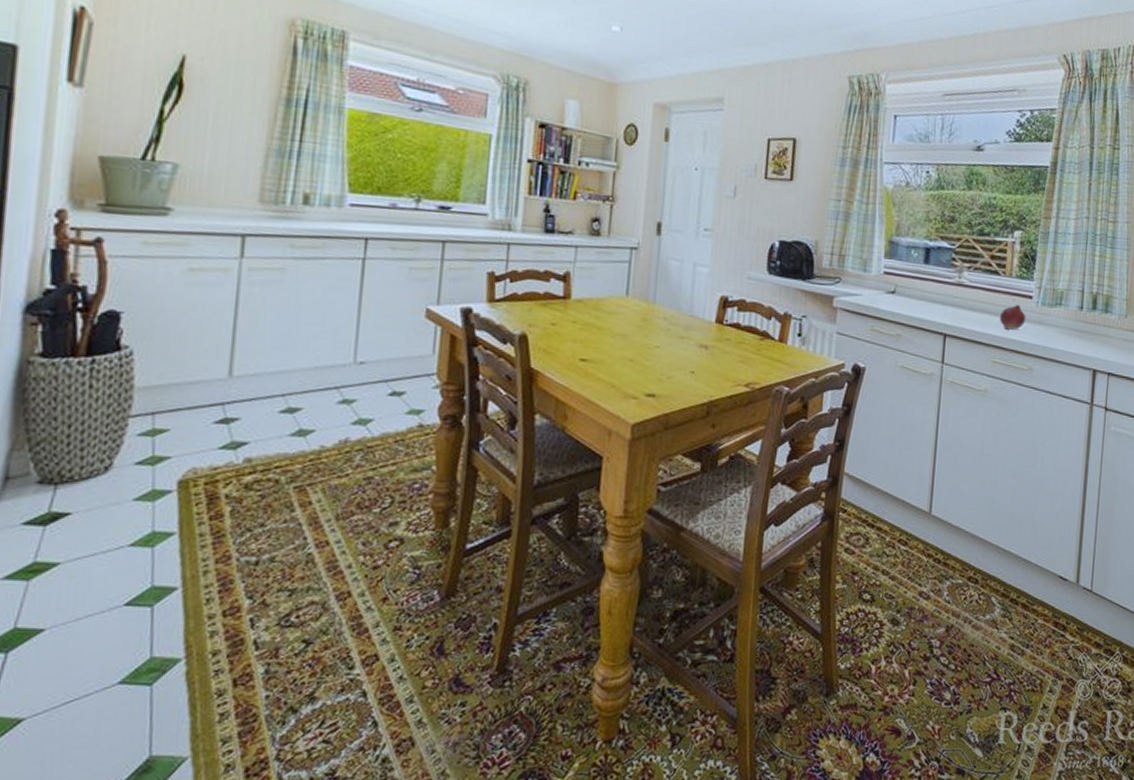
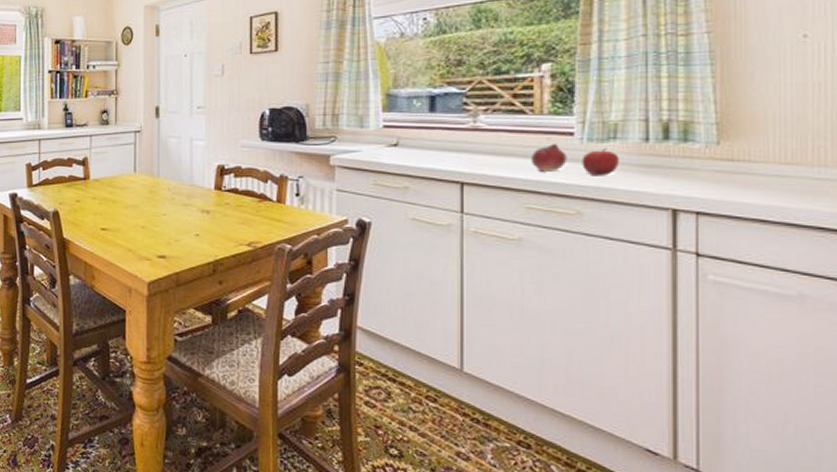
fruit: none [1036,313,1063,337] -> present [582,148,620,176]

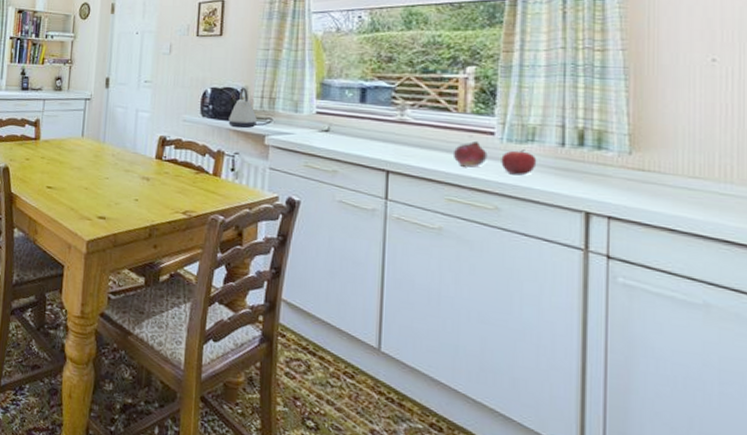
kettle: none [290,105,320,150] -> present [228,87,257,129]

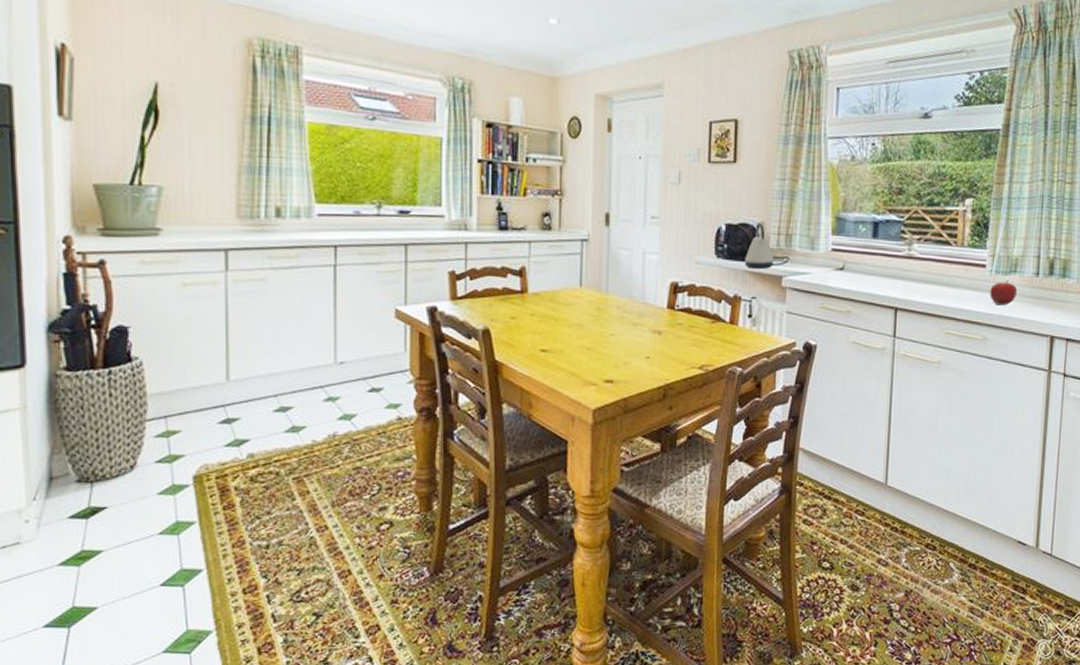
fruit: present [452,140,488,168] -> none [951,273,980,300]

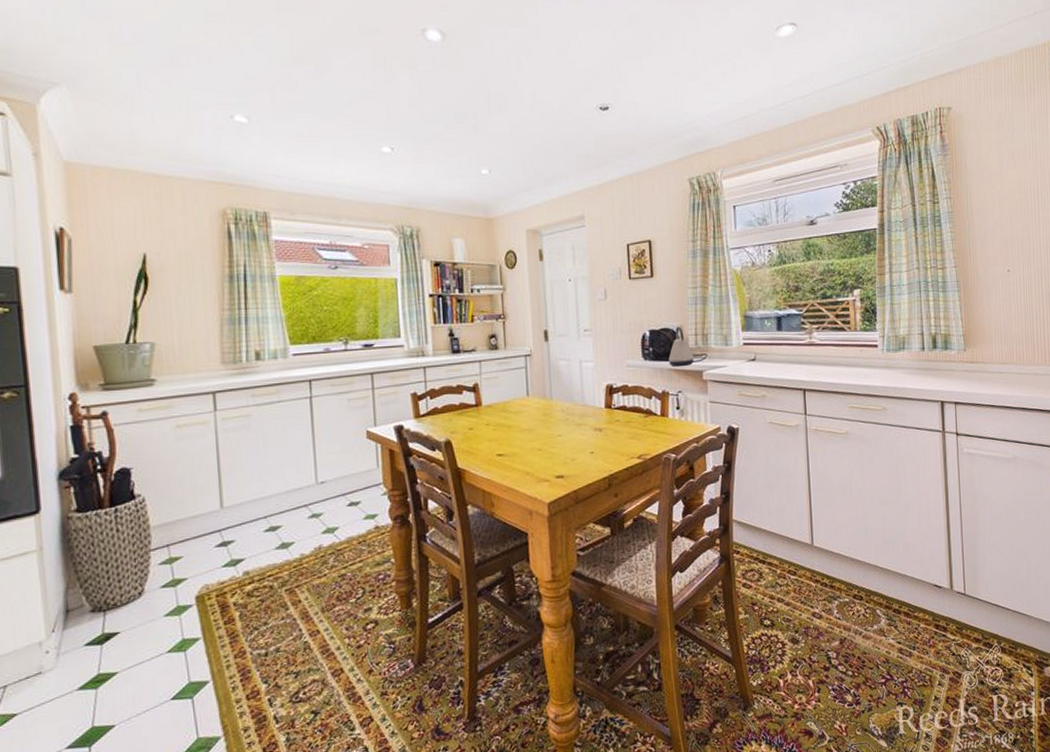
fruit: present [989,280,1018,306] -> none [884,357,908,379]

